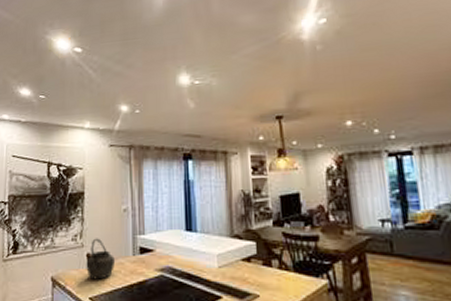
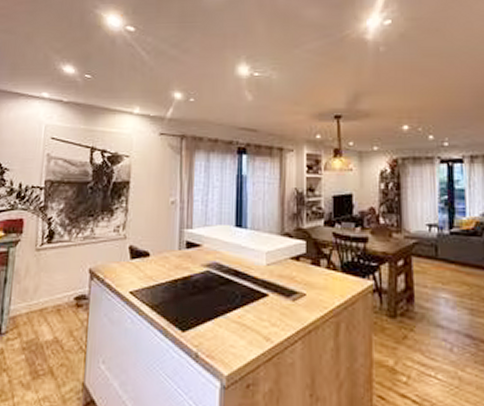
kettle: present [86,238,116,280] -> none [128,230,160,274]

